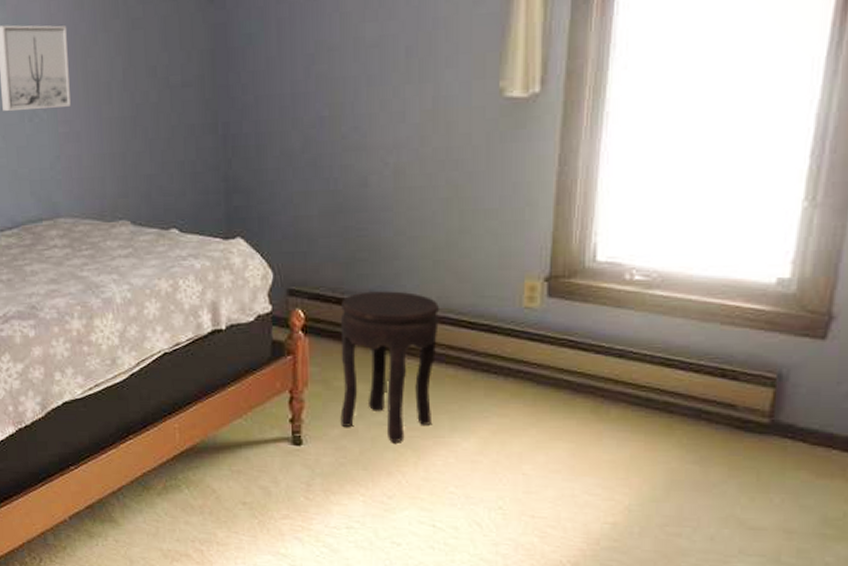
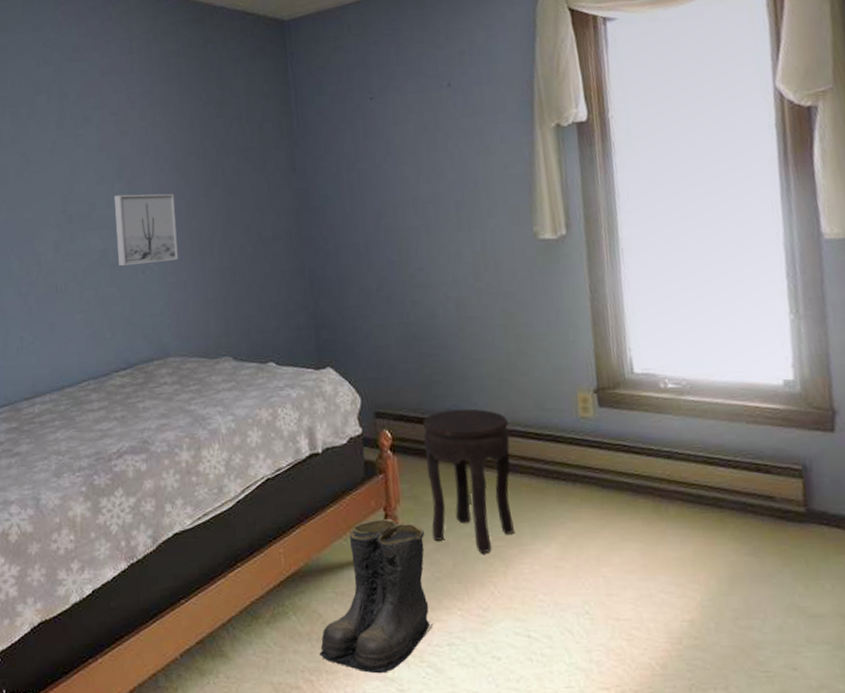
boots: none [211,400,332,550] -> present [319,518,433,674]

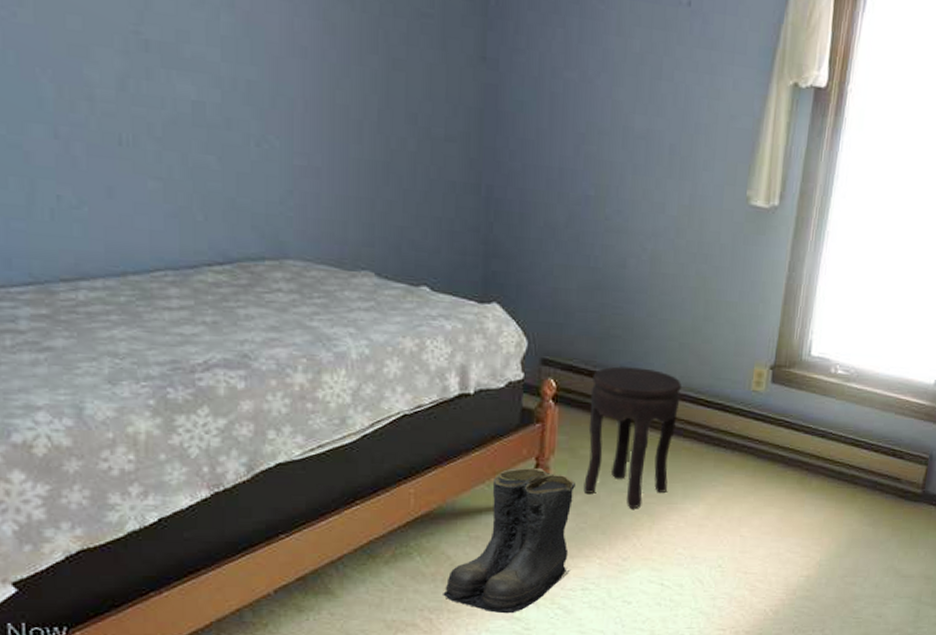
wall art: present [113,193,178,267] -> none [219,29,313,138]

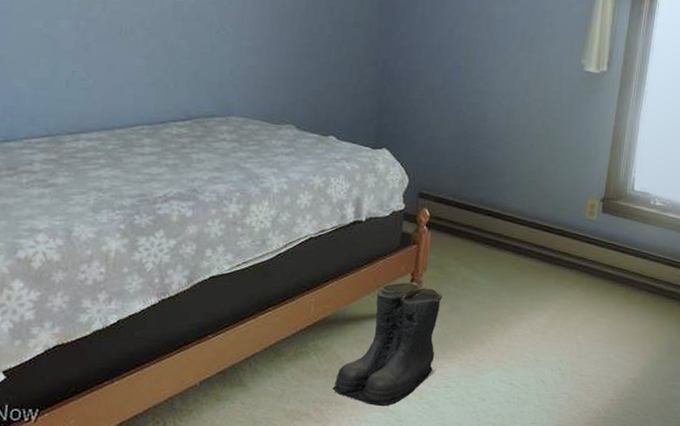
side table: present [583,366,681,509] -> none [449,199,529,318]

